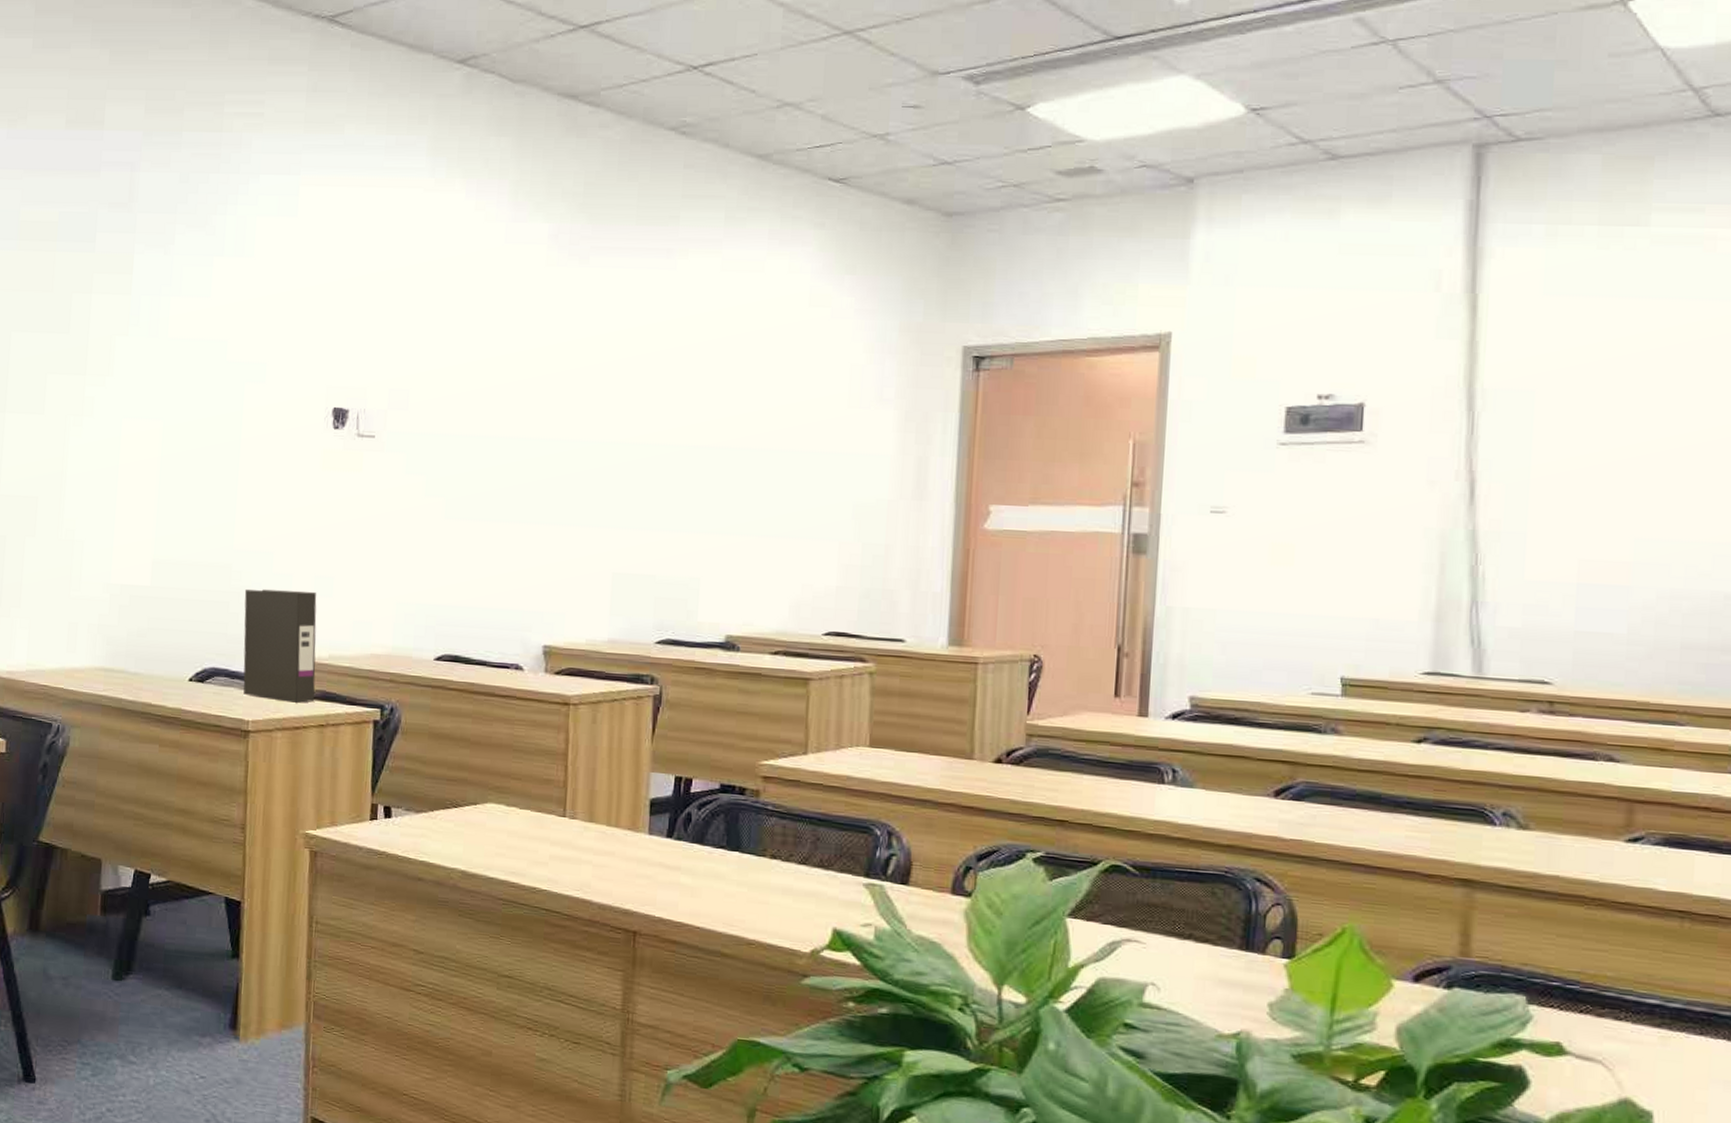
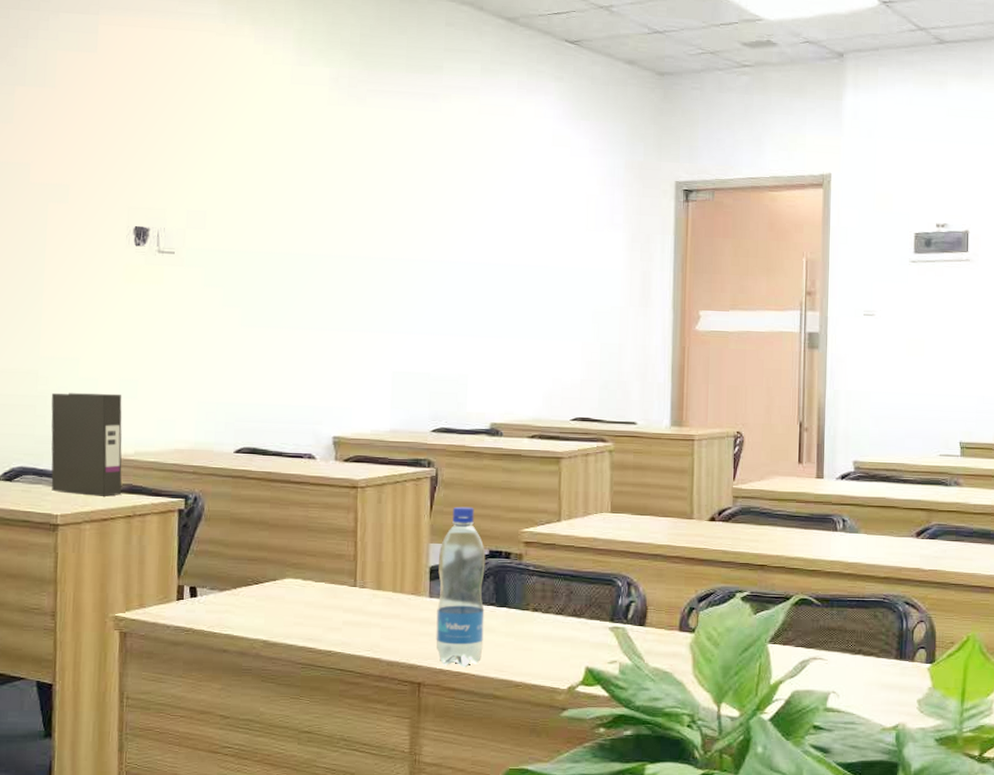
bottle: none [655,731,716,918] -> present [435,506,486,668]

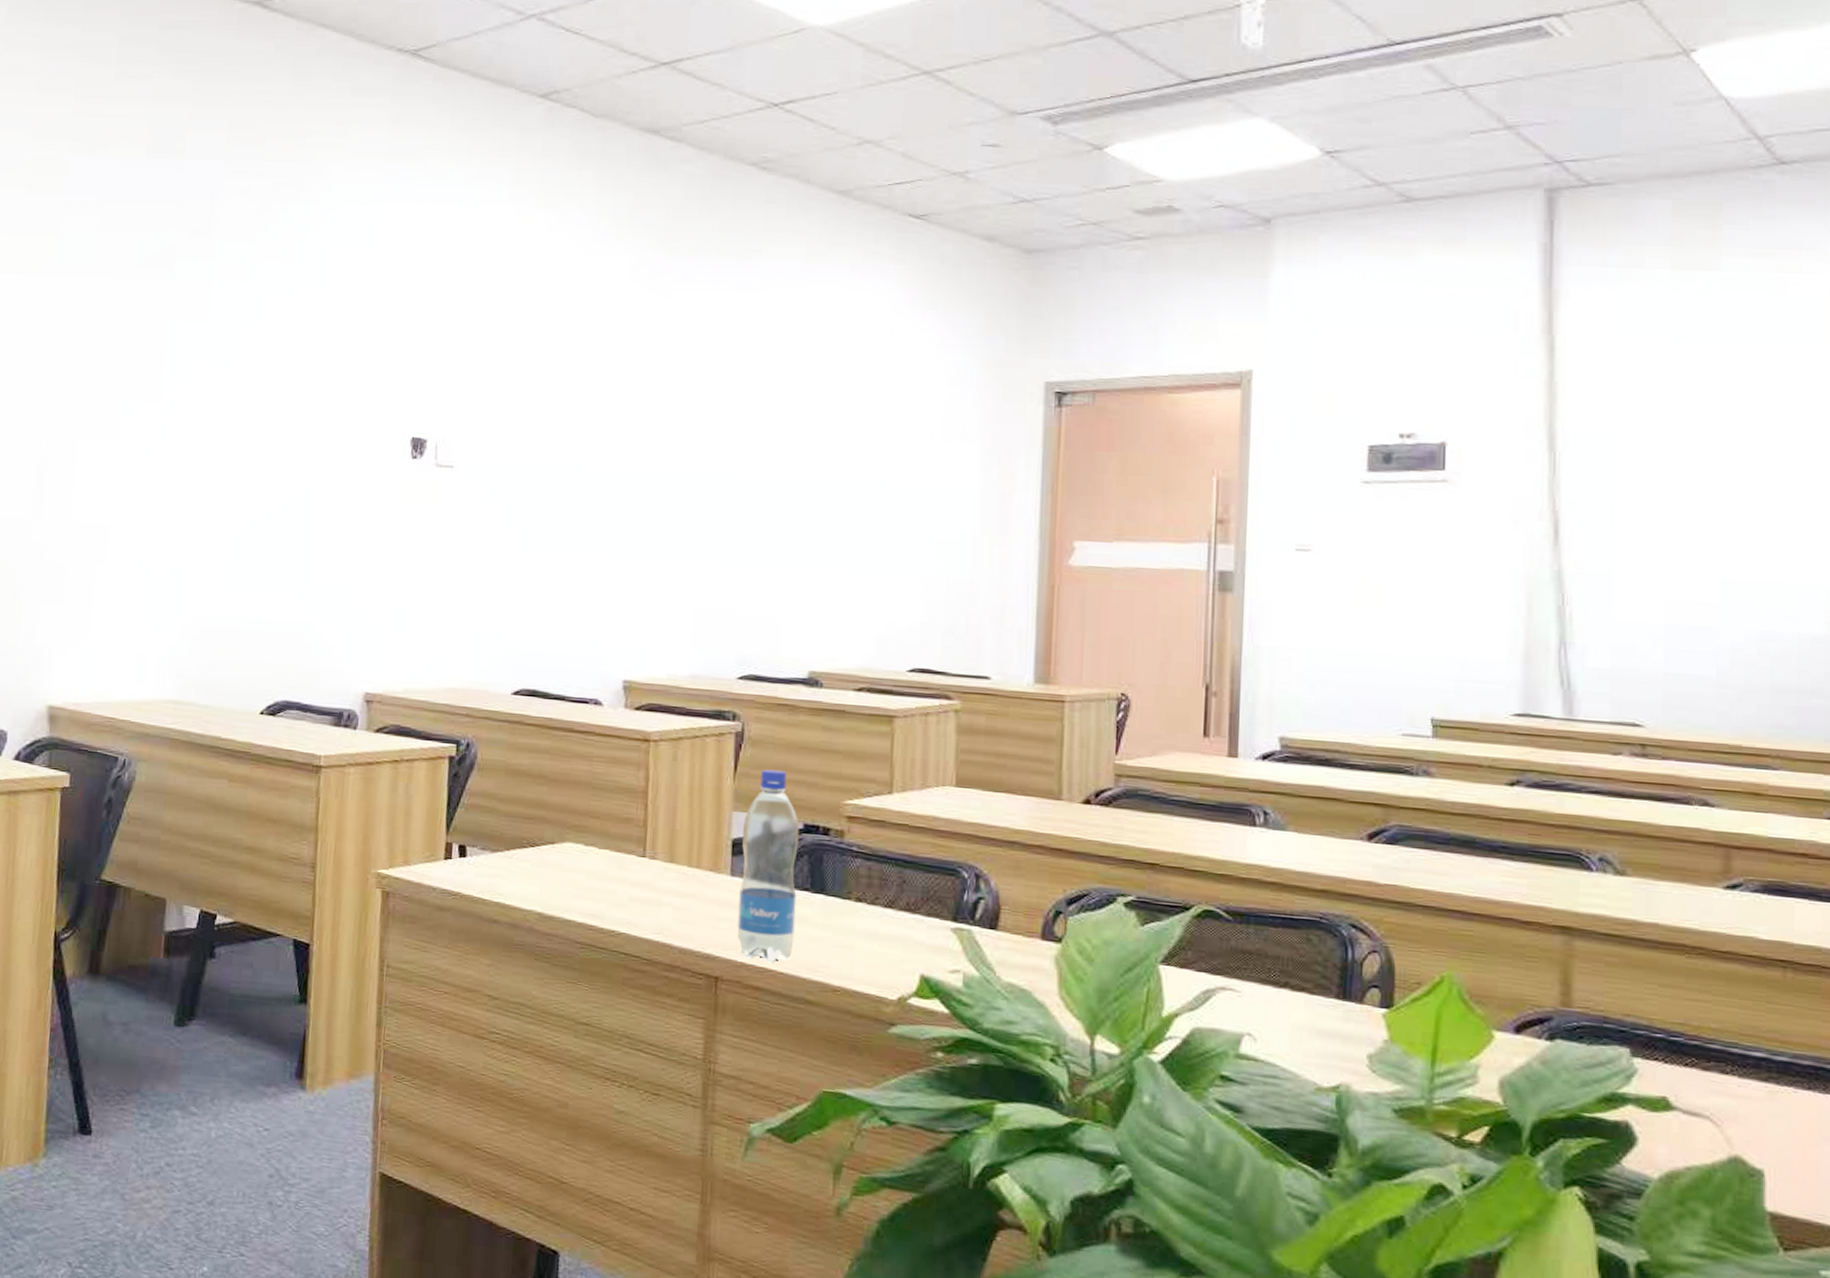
binder: present [51,393,122,496] -> none [315,621,393,738]

